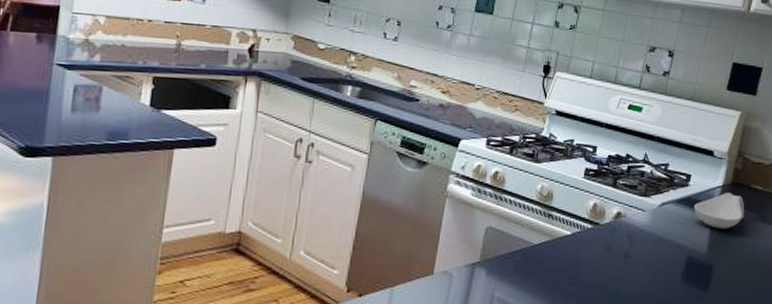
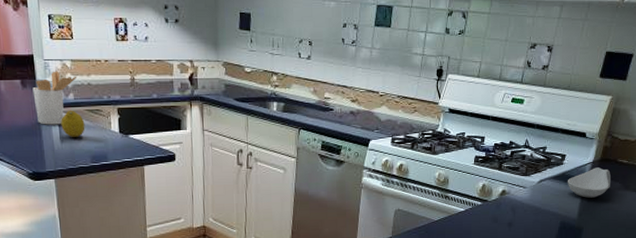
utensil holder: none [47,27,108,91] -> present [32,71,76,125]
fruit: none [76,73,108,107] -> present [61,110,85,137]

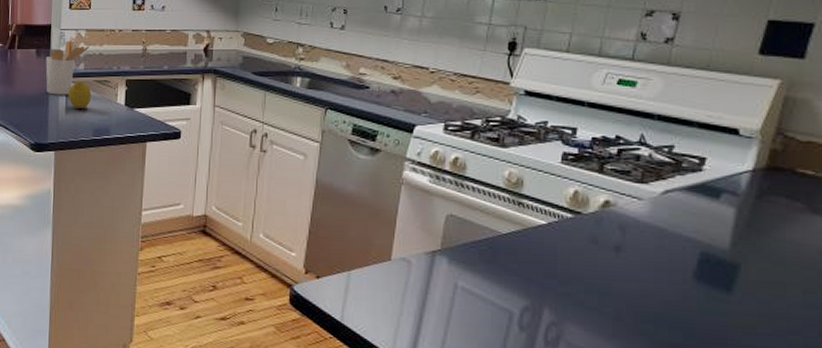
spoon rest: present [567,167,611,198] -> none [709,178,785,222]

